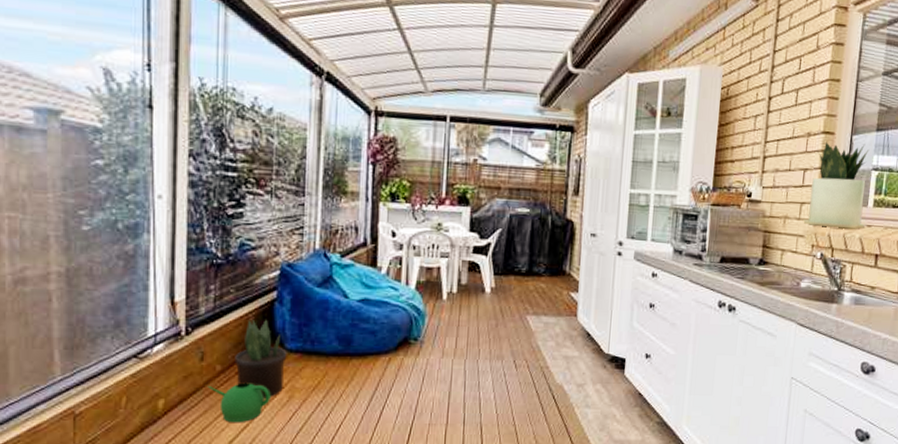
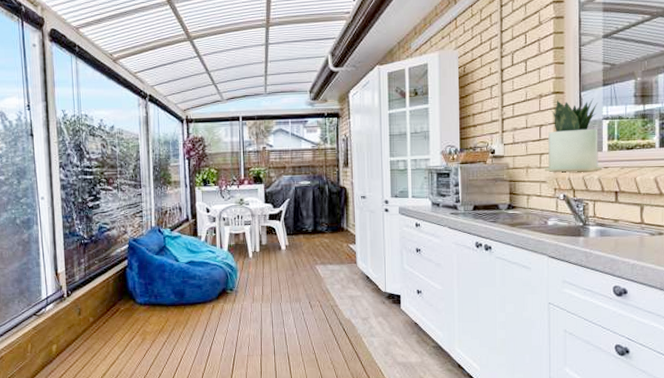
watering can: present [207,382,271,422] -> none [85,329,129,360]
planter: present [235,319,287,398] -> none [102,281,139,341]

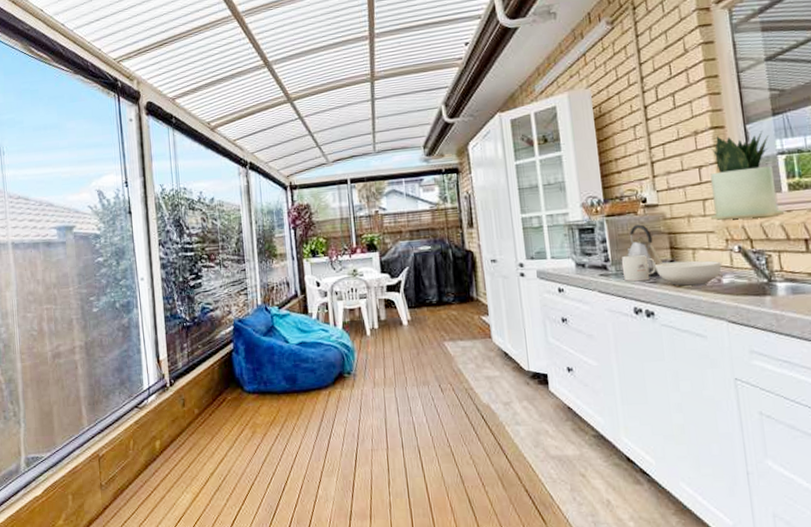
mug: none [469,197,497,221] -> present [621,254,656,282]
kettle: none [474,172,503,217] -> present [627,224,664,277]
bowl: none [496,205,550,226] -> present [654,260,723,286]

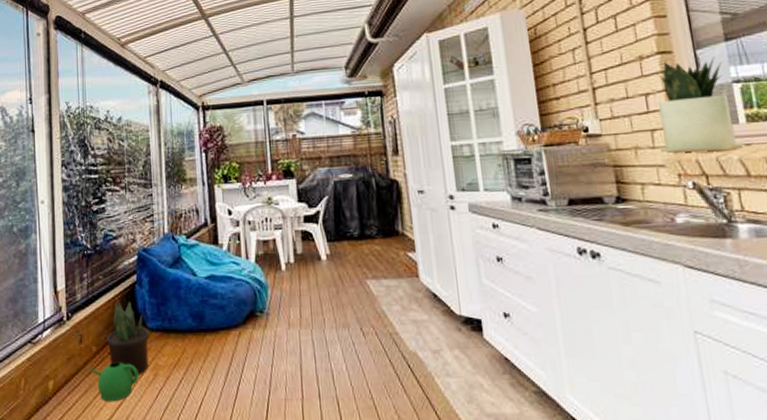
watering can: none [190,422,238,457] -> present [86,362,139,401]
planter: none [207,367,247,435] -> present [107,301,150,377]
mug: present [621,254,656,282] -> none [561,188,601,219]
kettle: present [627,224,664,277] -> none [568,155,609,214]
bowl: present [654,260,723,286] -> none [599,196,676,225]

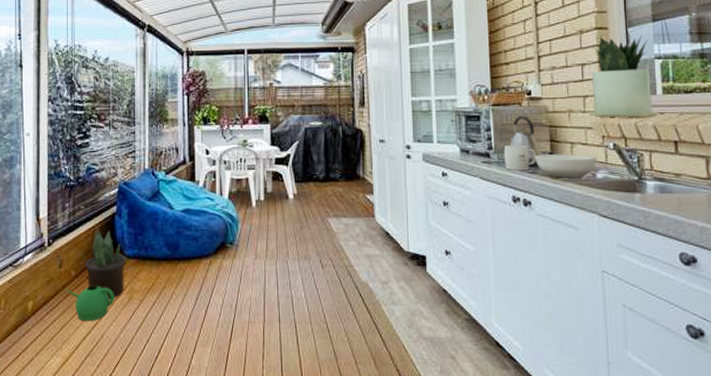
mug: none [561,188,601,219] -> present [503,144,536,171]
kettle: none [568,155,609,214] -> present [509,116,543,167]
bowl: none [599,196,676,225] -> present [534,154,598,178]

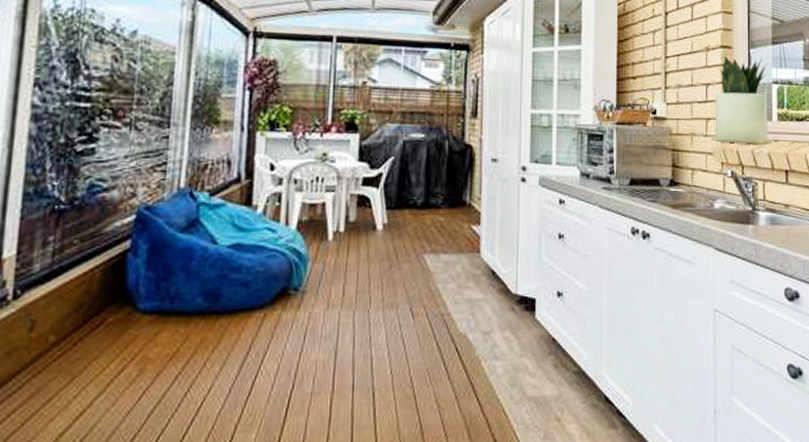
watering can: present [65,286,114,321] -> none [36,355,117,408]
planter: present [85,230,126,299] -> none [73,274,140,374]
mug: present [503,144,536,171] -> none [625,169,657,199]
kettle: present [509,116,543,167] -> none [632,137,665,195]
bowl: present [534,154,598,178] -> none [656,181,716,208]

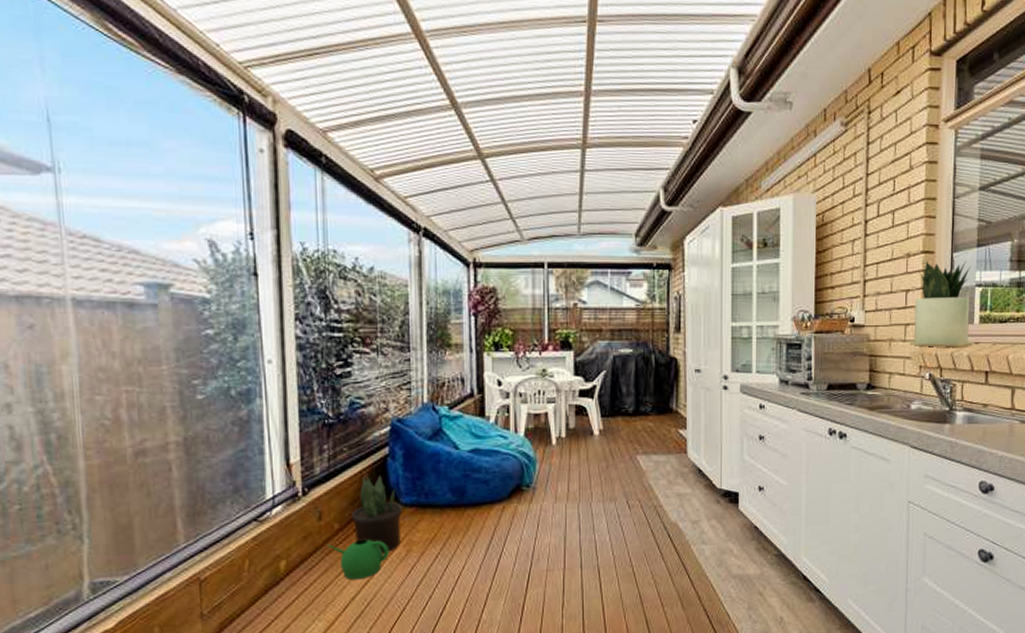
watering can: none [36,355,117,408] -> present [327,539,389,579]
planter: none [73,274,140,374] -> present [352,475,403,554]

